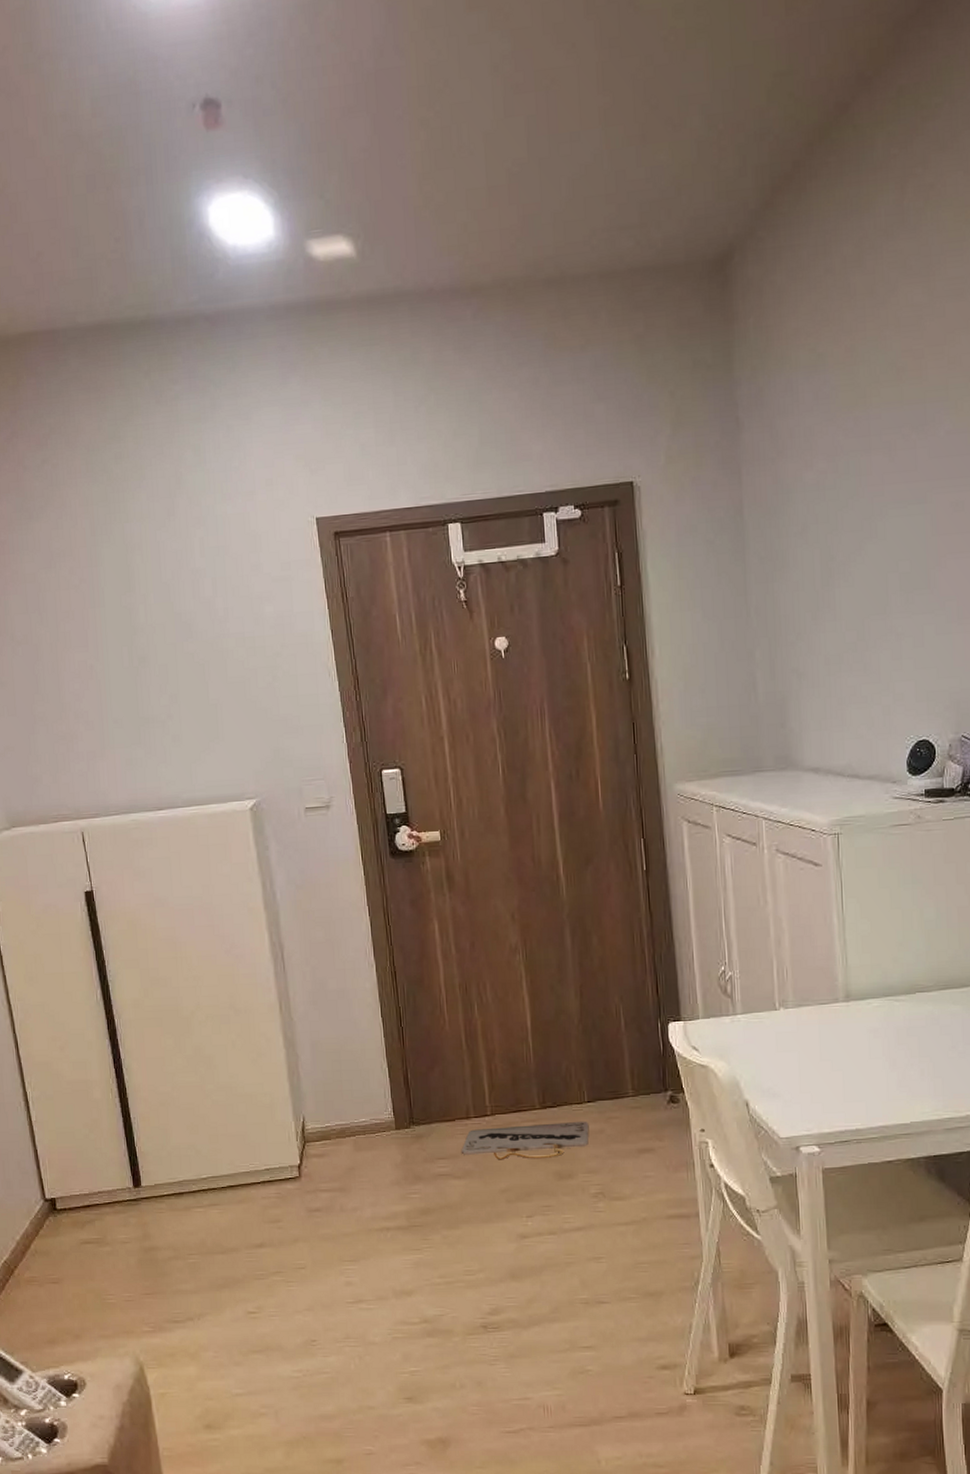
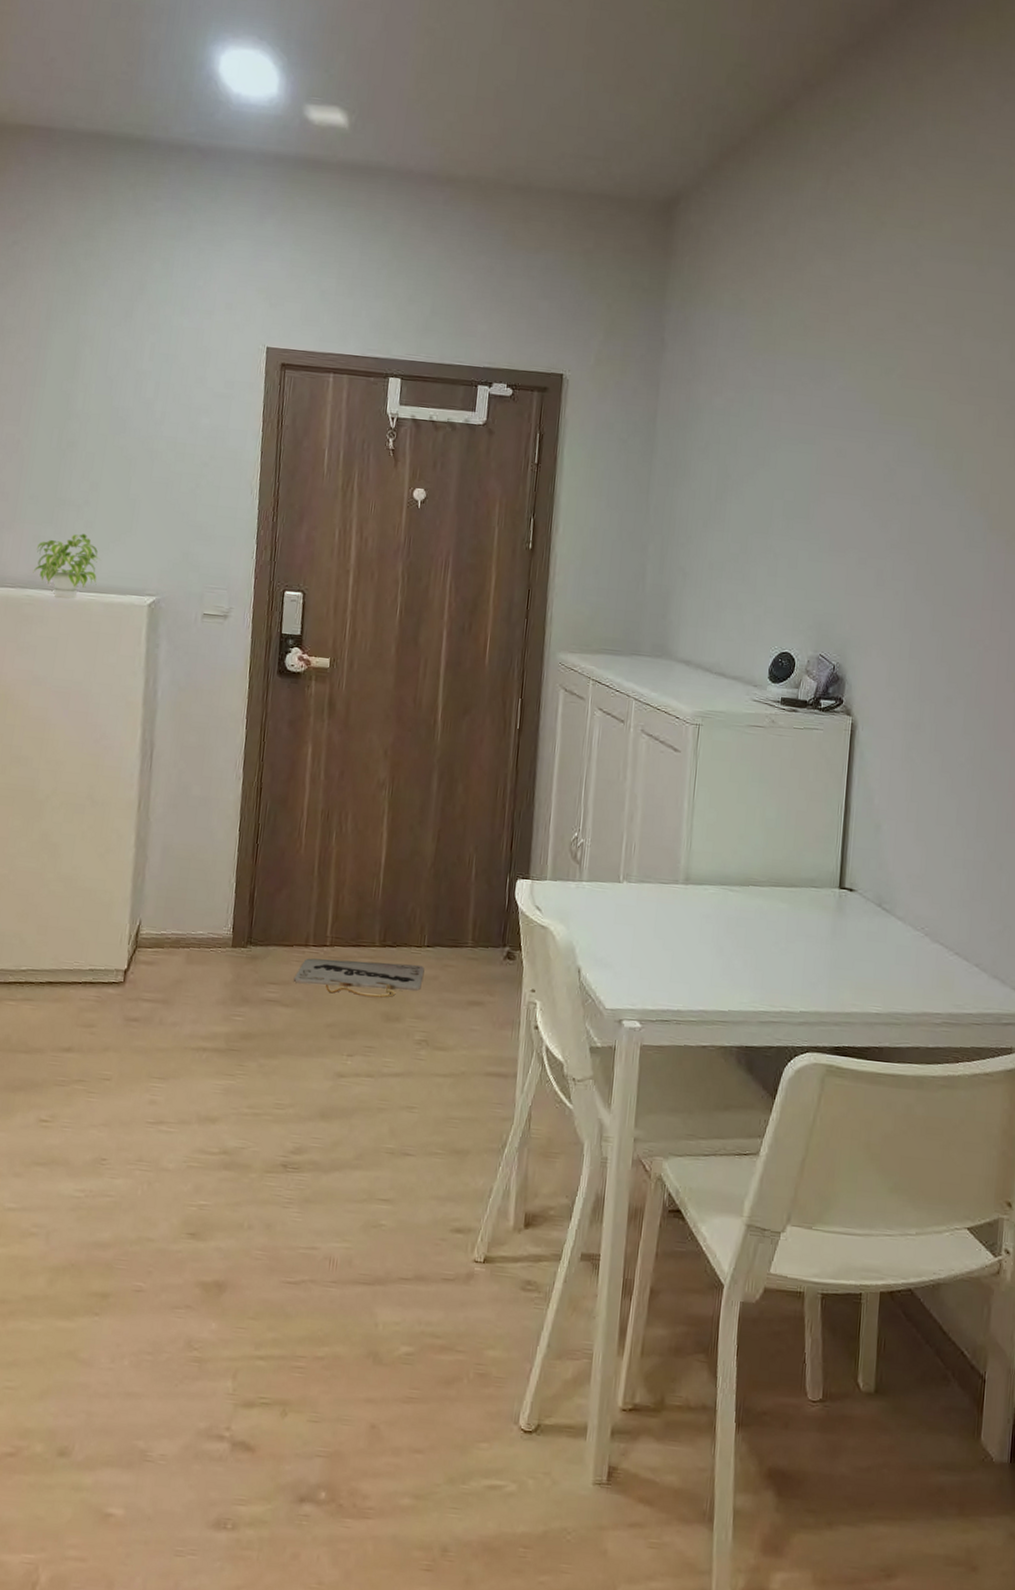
plant: none [131,749,196,817] -> present [33,534,101,599]

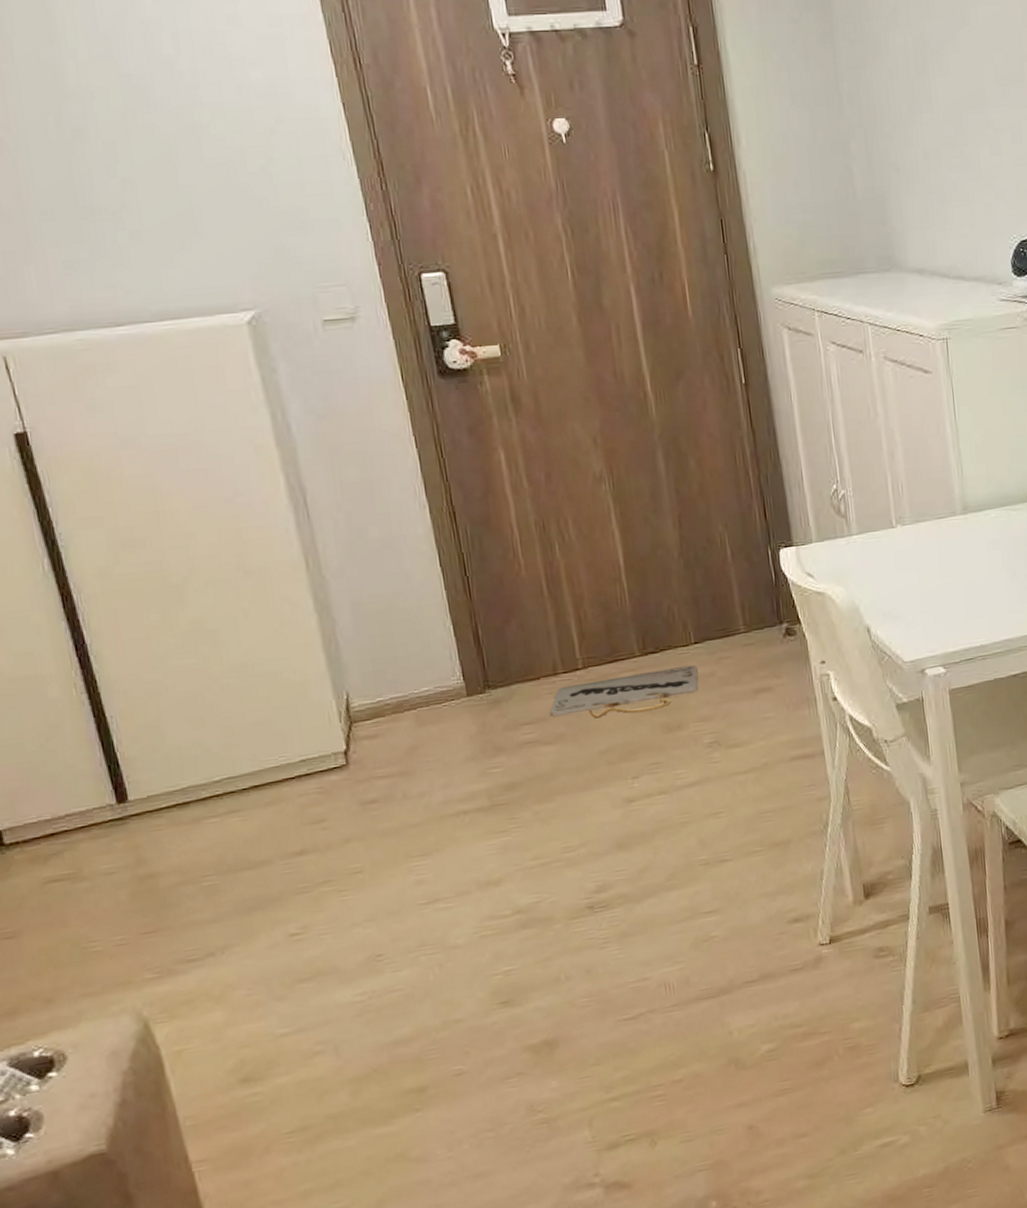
plant: present [33,534,101,599] -> none [71,248,170,335]

